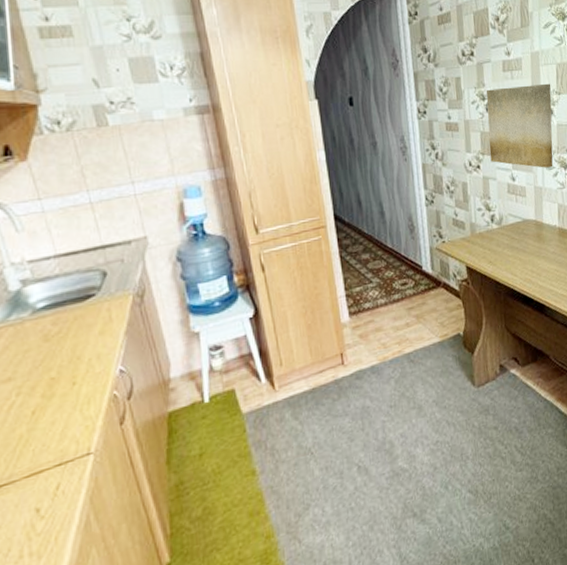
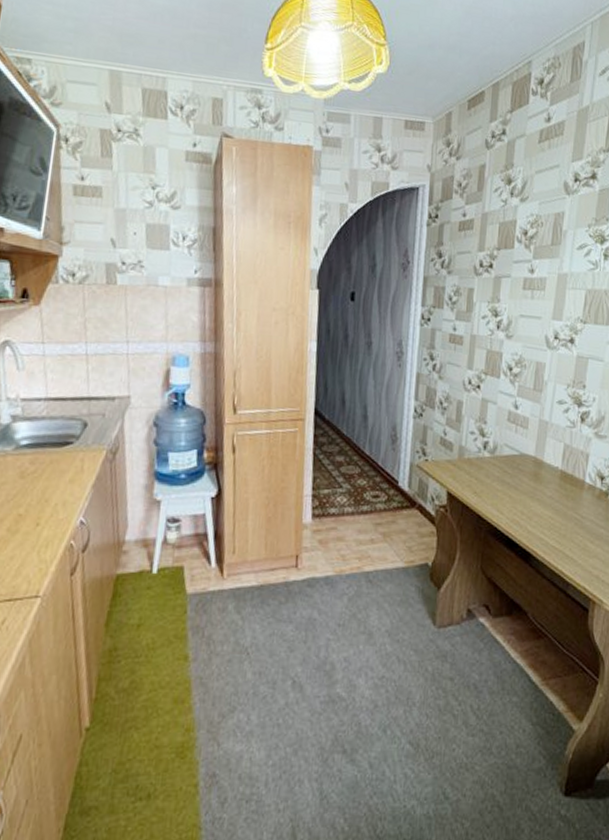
wall art: present [486,83,553,168] -> none [493,306,577,402]

